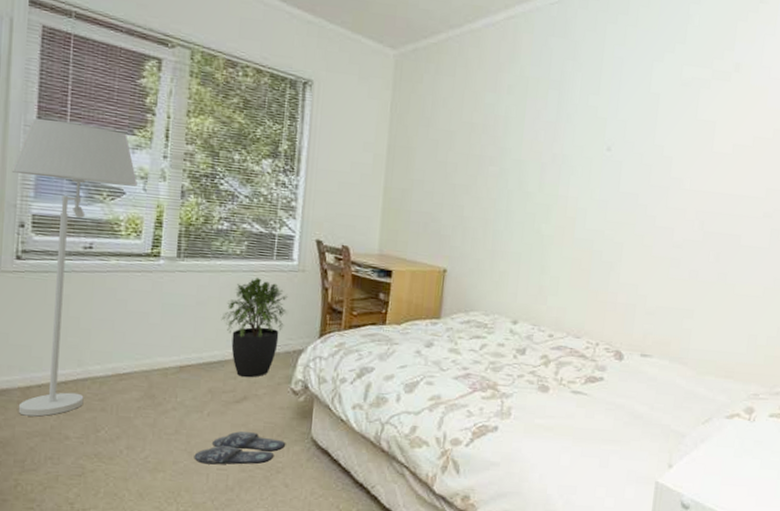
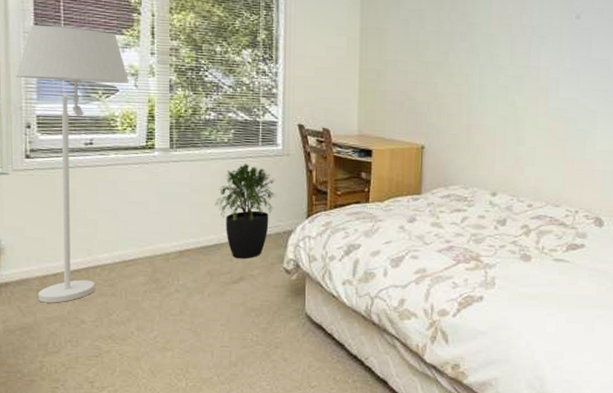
slippers: present [194,431,285,465] -> none [198,310,281,342]

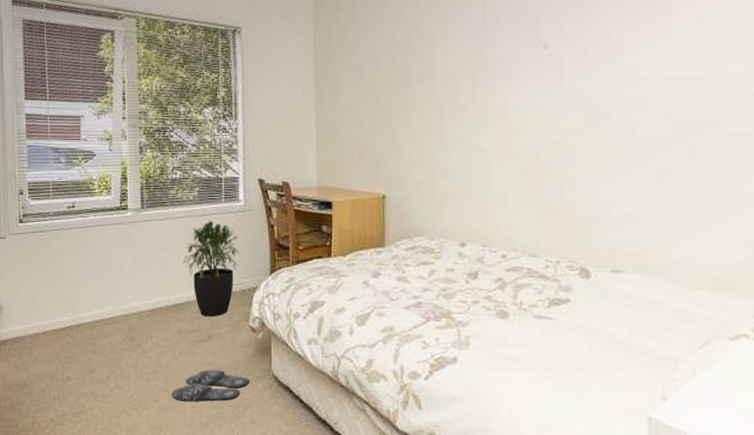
floor lamp: present [15,24,129,303] -> none [10,98,104,360]
slippers: none [198,310,281,342] -> present [171,369,249,402]

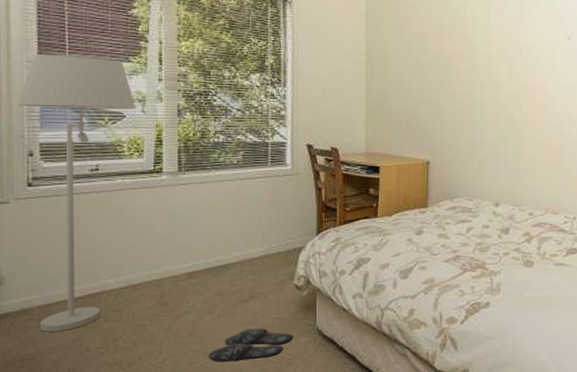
floor lamp: none [10,98,104,360] -> present [17,53,136,332]
potted plant: present [182,221,239,316] -> none [224,184,285,277]

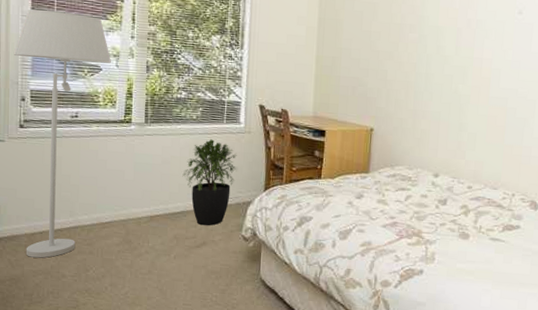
slippers: present [208,328,293,362] -> none [164,272,238,300]
potted plant: none [224,184,285,277] -> present [182,139,237,225]

